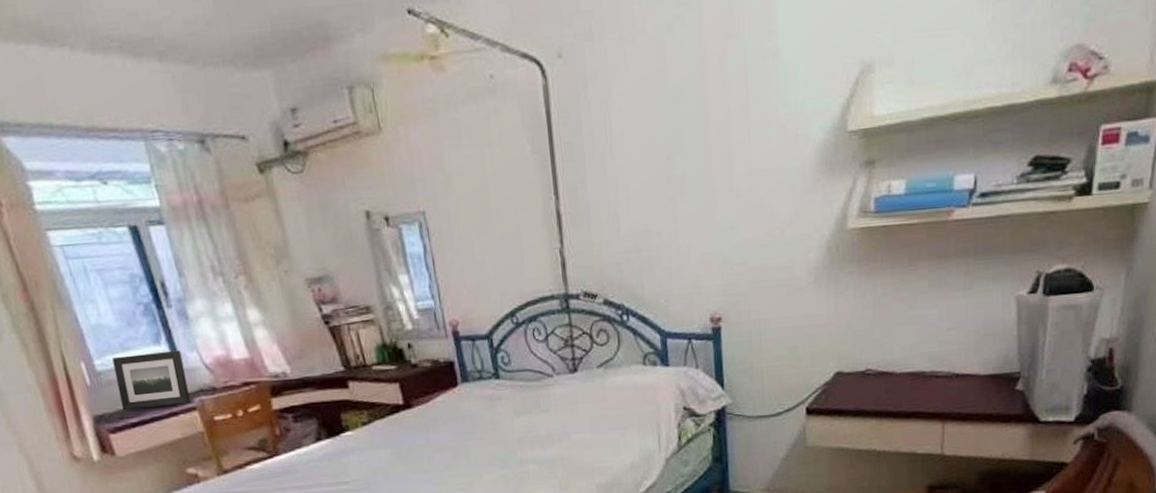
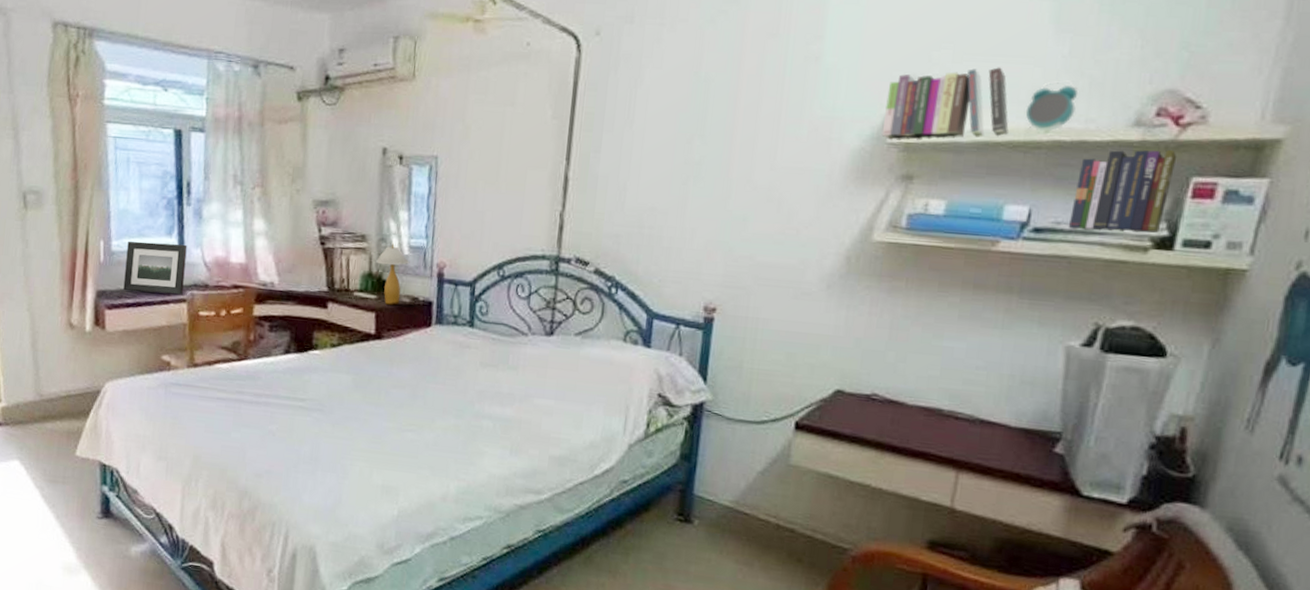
table lamp: none [386,308,422,373] -> present [375,242,410,306]
books: none [842,42,950,129] -> present [881,67,1009,141]
alarm clock: none [962,47,1004,104] -> present [1025,80,1079,133]
books: none [1007,101,1088,190] -> present [1068,149,1177,234]

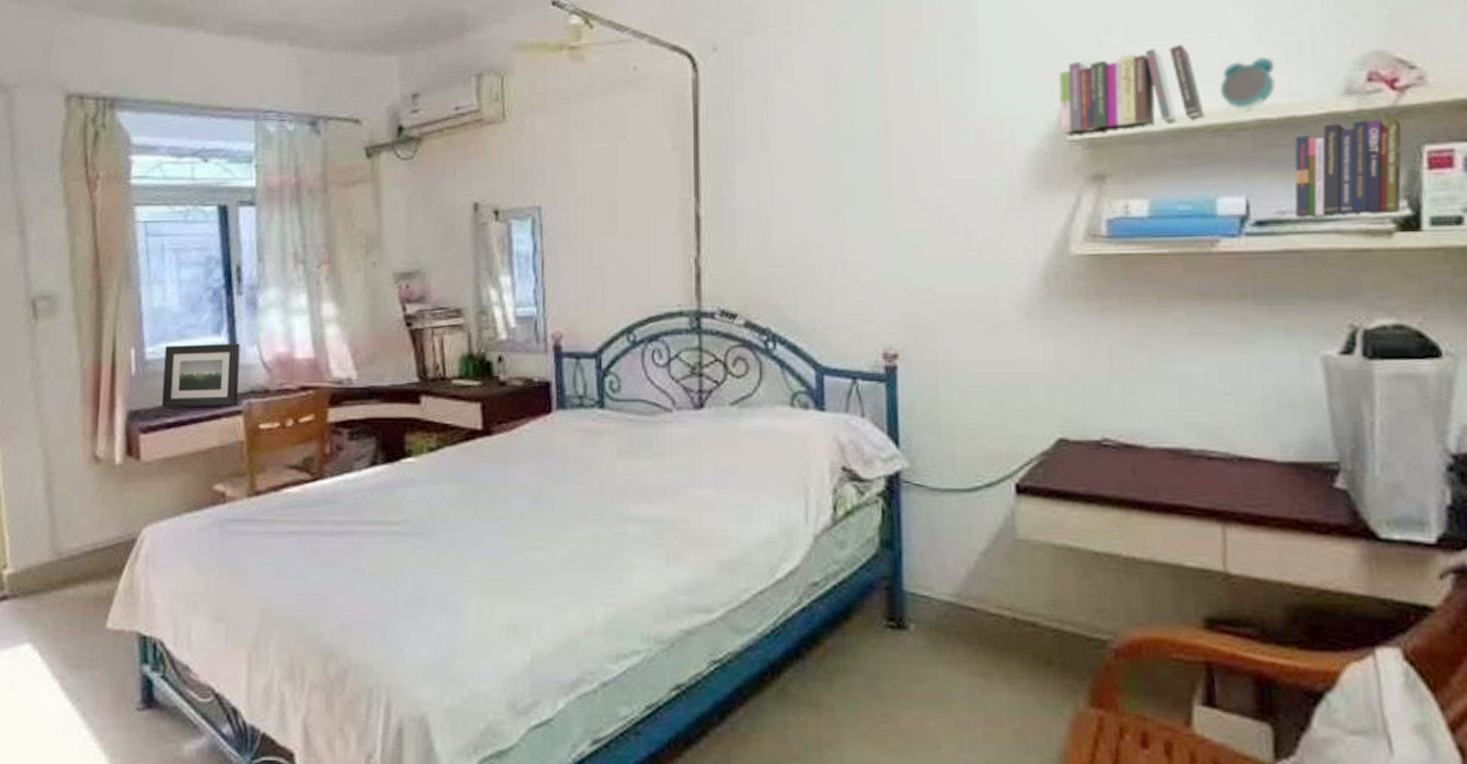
table lamp: present [375,242,410,306] -> none [475,314,518,391]

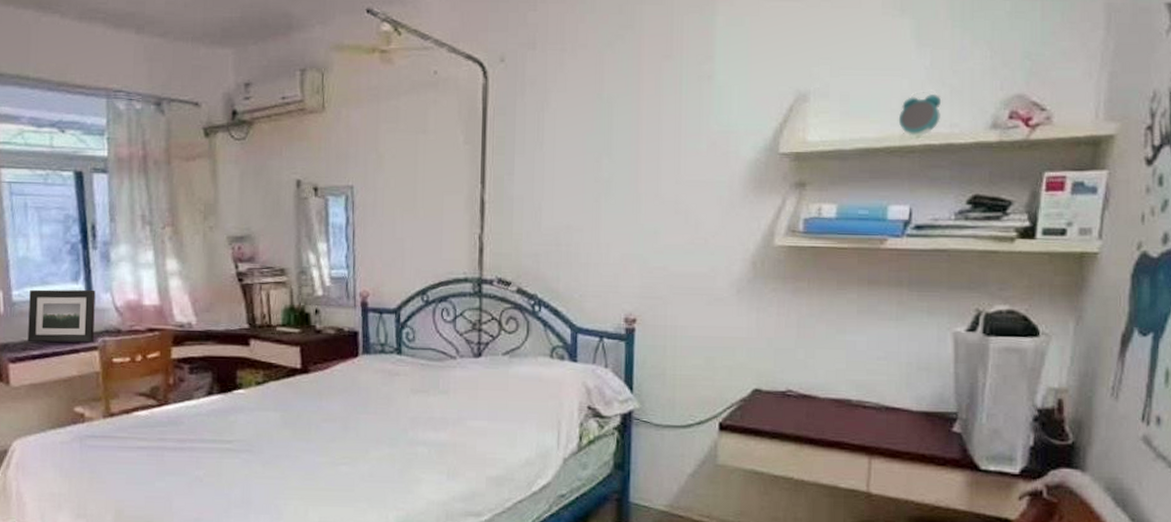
books: present [1058,44,1205,138] -> none [774,80,885,152]
books: present [1294,116,1402,219] -> none [944,148,1030,226]

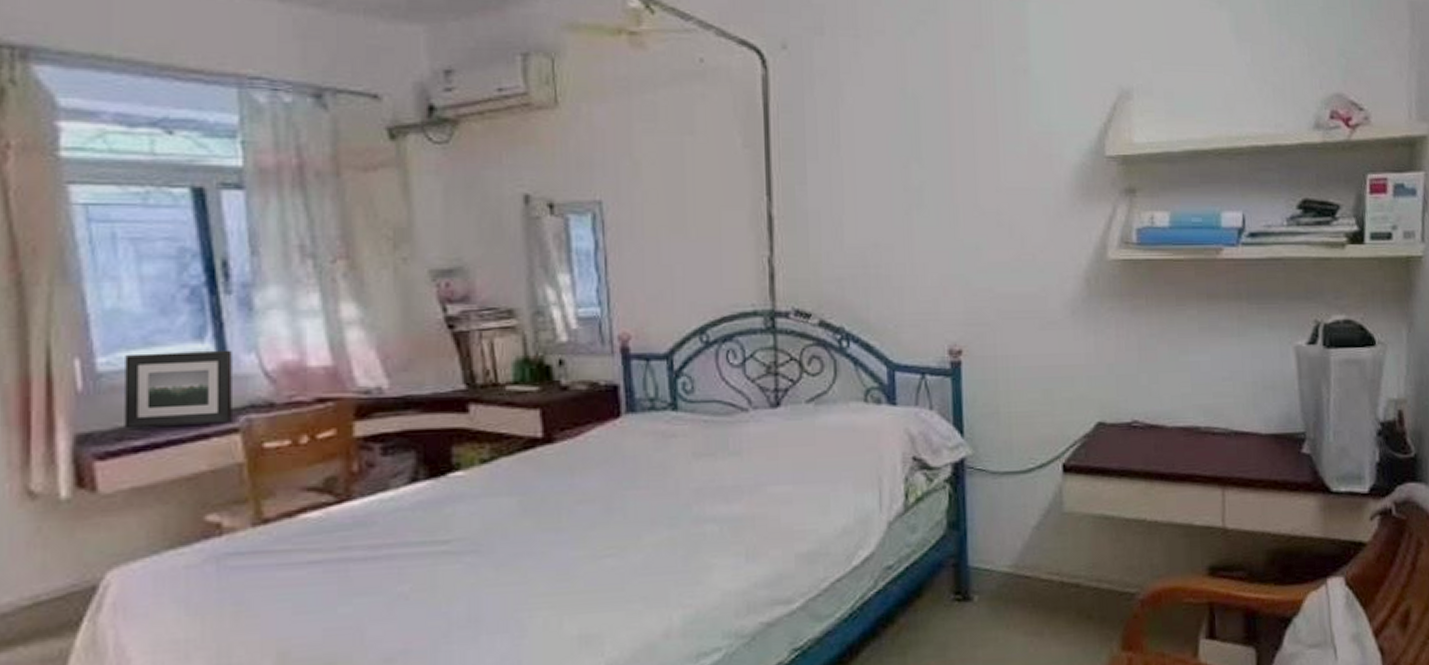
alarm clock: present [898,89,942,139] -> none [1224,87,1265,140]

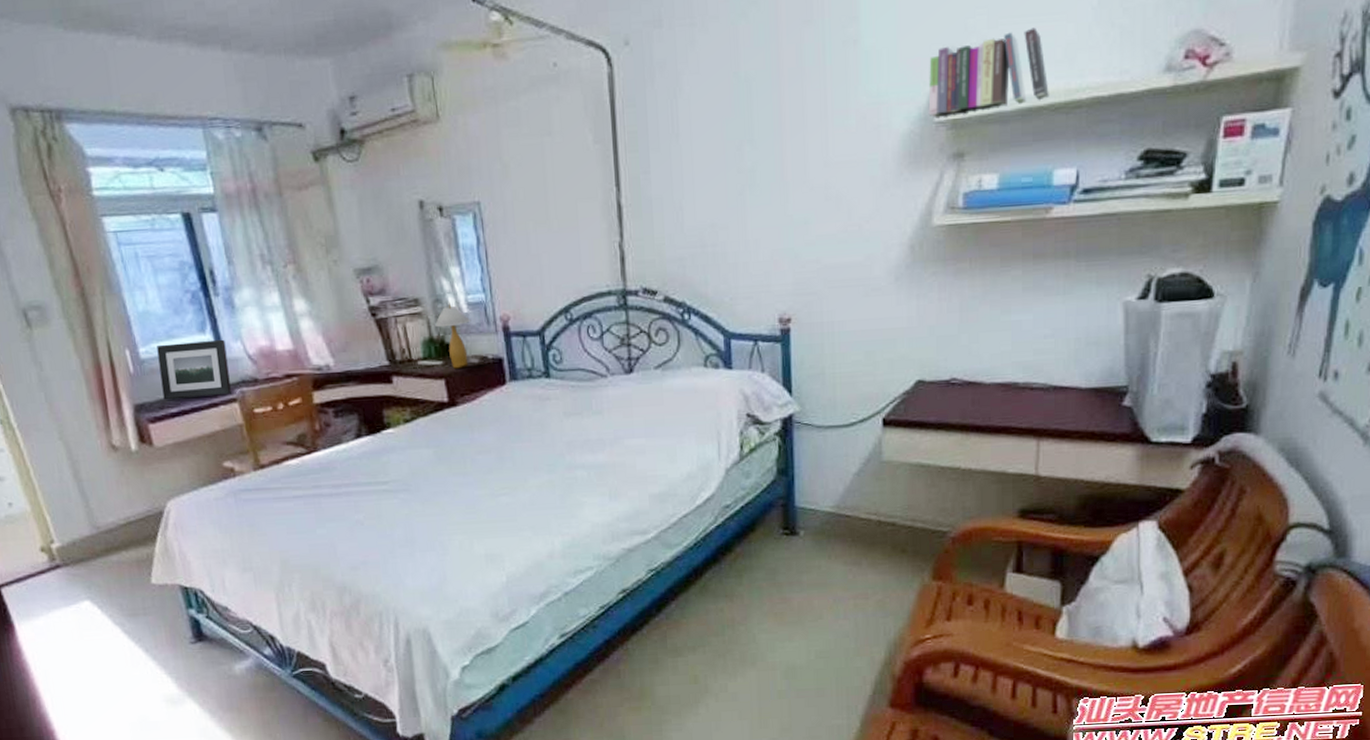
table lamp: none [531,315,581,397] -> present [434,301,471,369]
books: none [1098,76,1213,155] -> present [928,27,1049,120]

